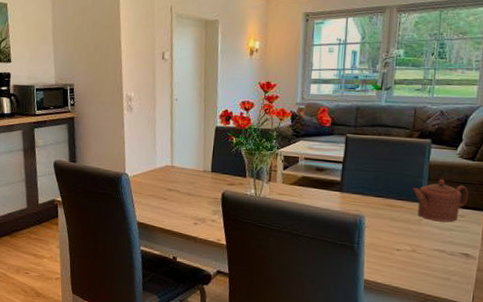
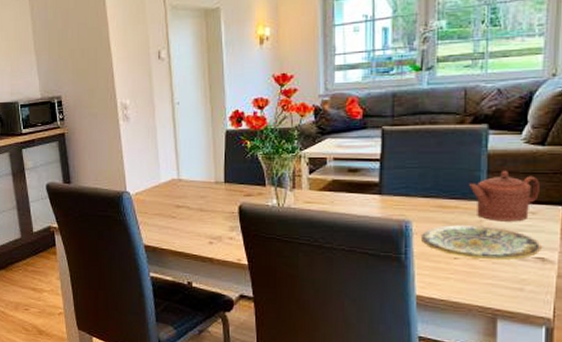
plate: none [371,222,467,254] -> present [420,225,541,260]

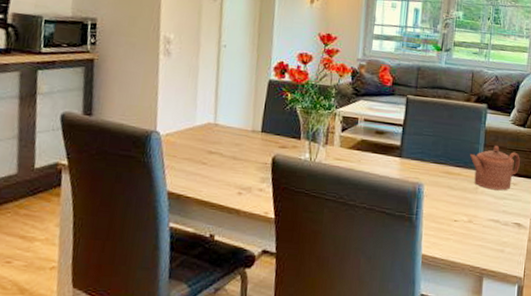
plate: present [420,225,541,260] -> none [429,190,519,224]

